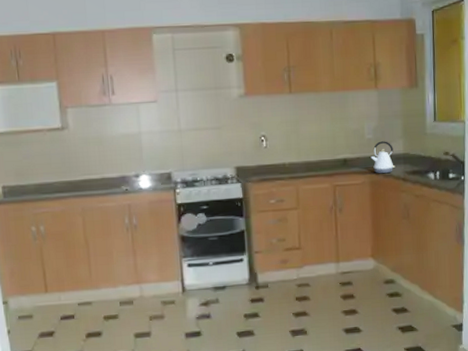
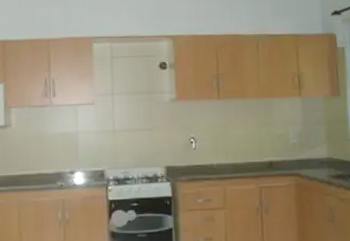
kettle: present [370,141,395,174] -> none [295,145,320,177]

